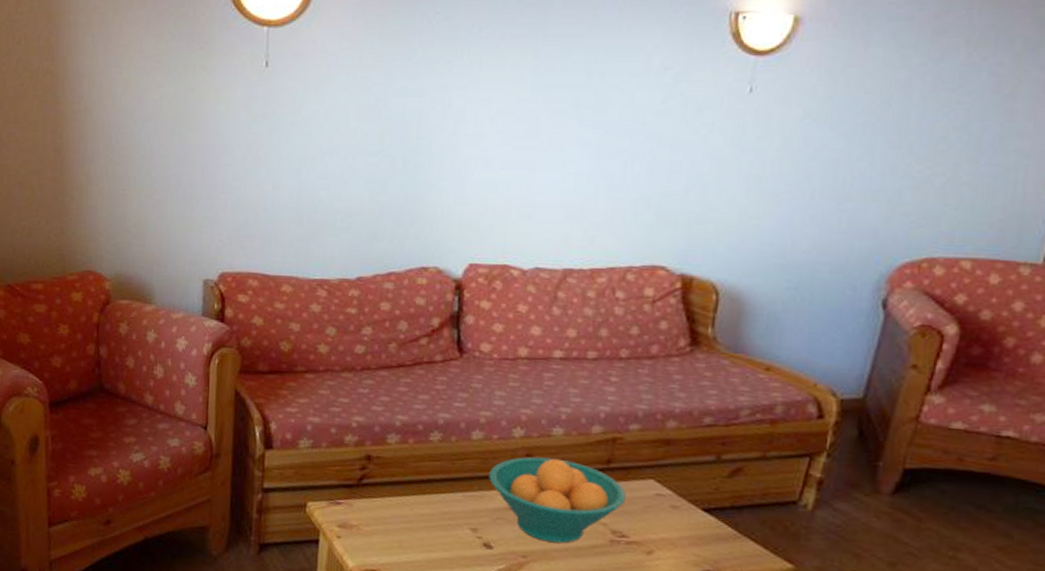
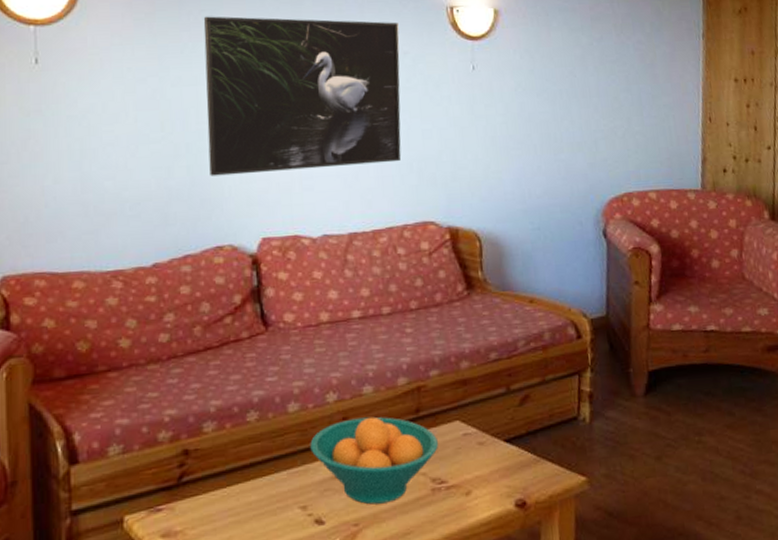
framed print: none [424,19,664,196] -> present [203,16,402,176]

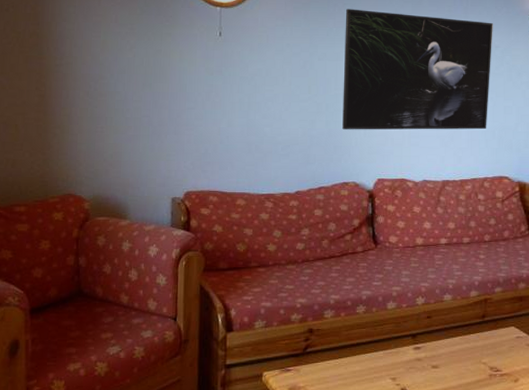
fruit bowl: present [310,416,438,505] -> none [402,318,497,382]

